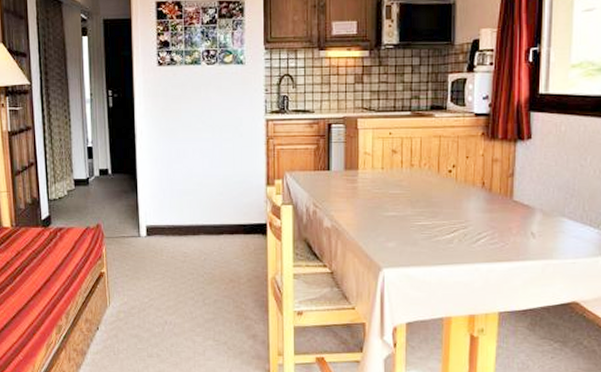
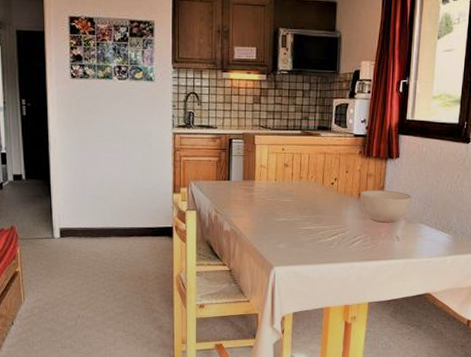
bowl: none [484,178,549,217] -> present [360,190,412,223]

